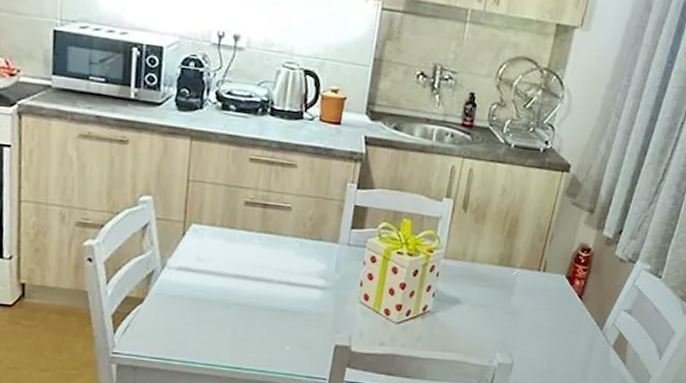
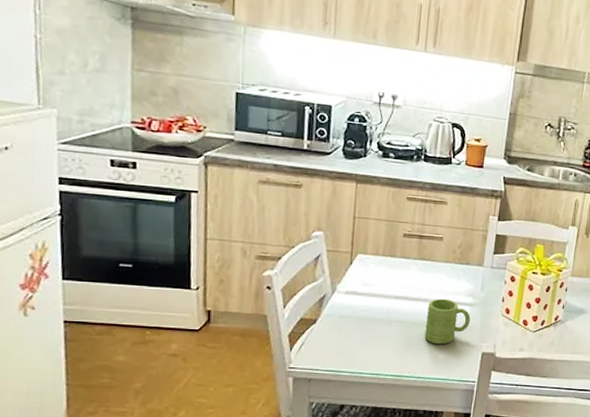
mug: none [268,279,322,334] -> present [424,298,471,345]

